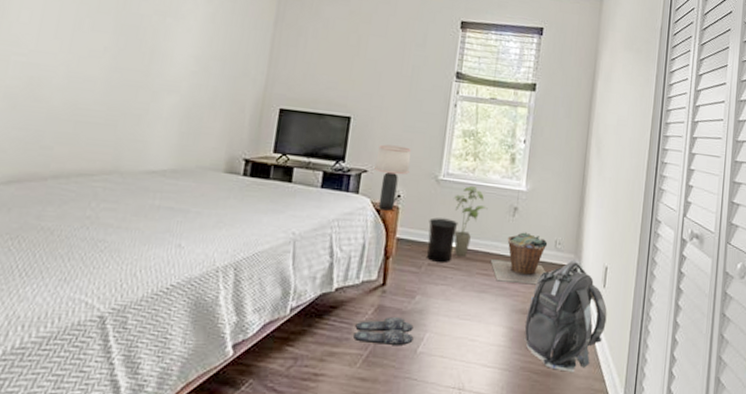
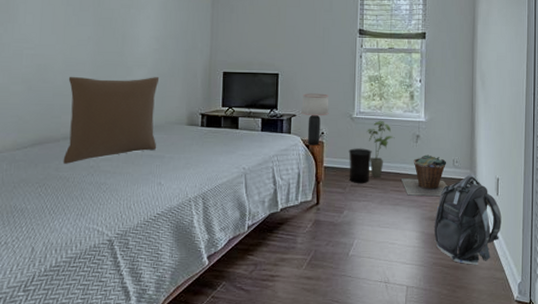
pillow: none [47,95,195,211] -> present [63,76,160,164]
slippers: present [353,317,414,345] -> none [298,229,345,250]

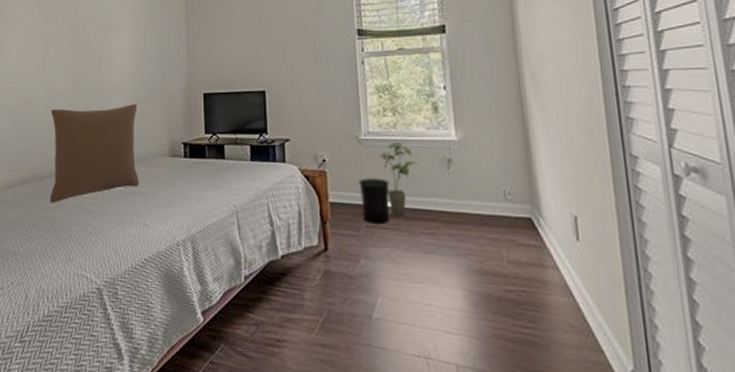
table lamp: present [301,93,329,145] -> none [295,111,330,176]
laundry basket: present [400,155,448,197] -> none [431,185,500,242]
backpack: present [433,175,502,266] -> none [486,212,590,342]

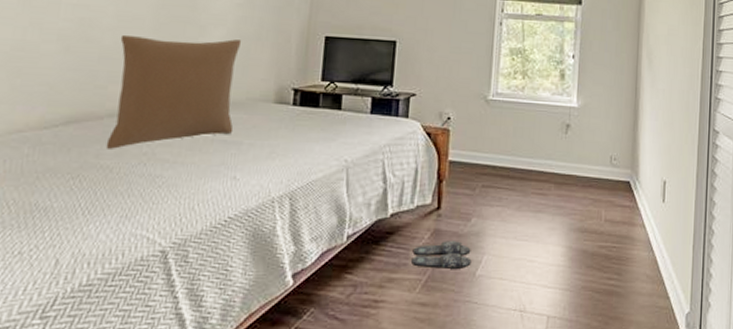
slippers: none [306,282,366,311] -> present [411,241,472,269]
waste bin: present [358,178,390,223] -> none [480,138,510,183]
house plant: present [379,141,418,216] -> none [504,104,540,176]

